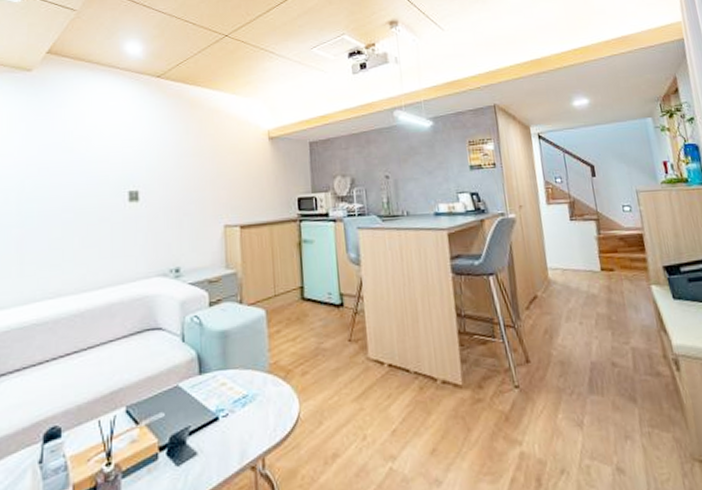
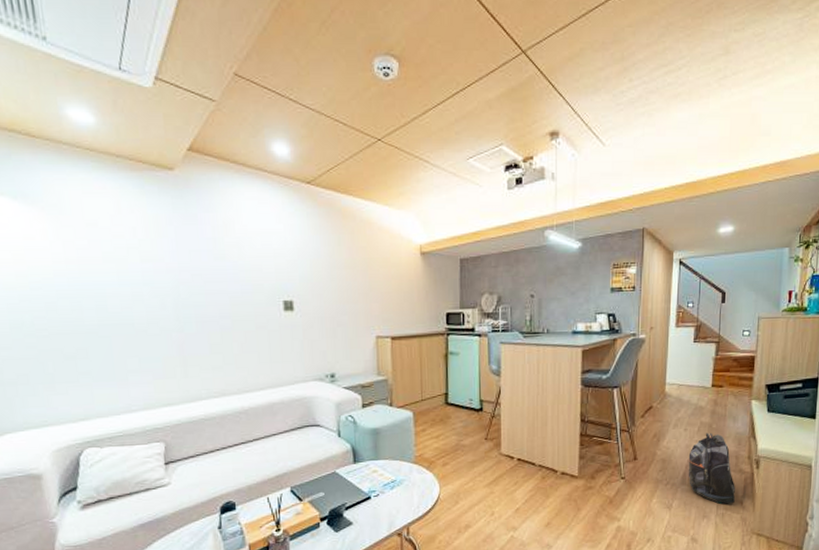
backpack: none [590,326,660,420] -> present [688,432,735,504]

